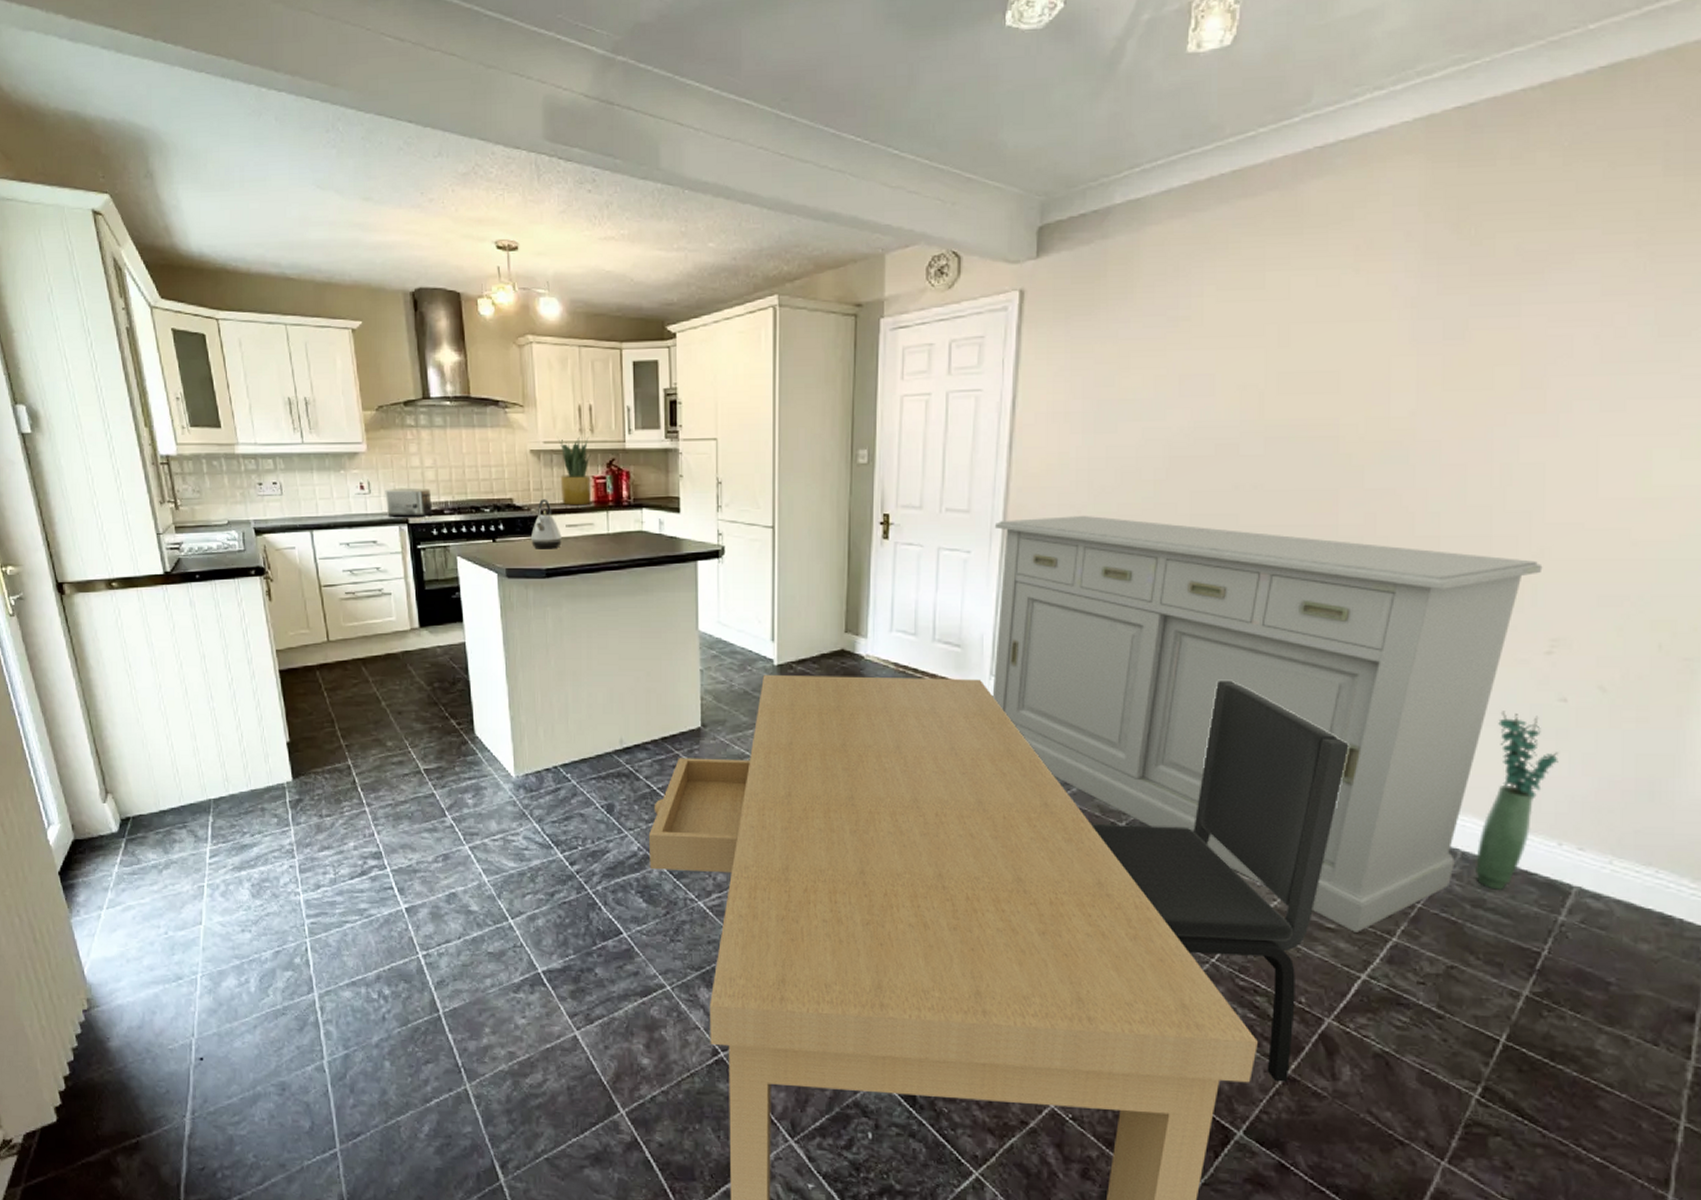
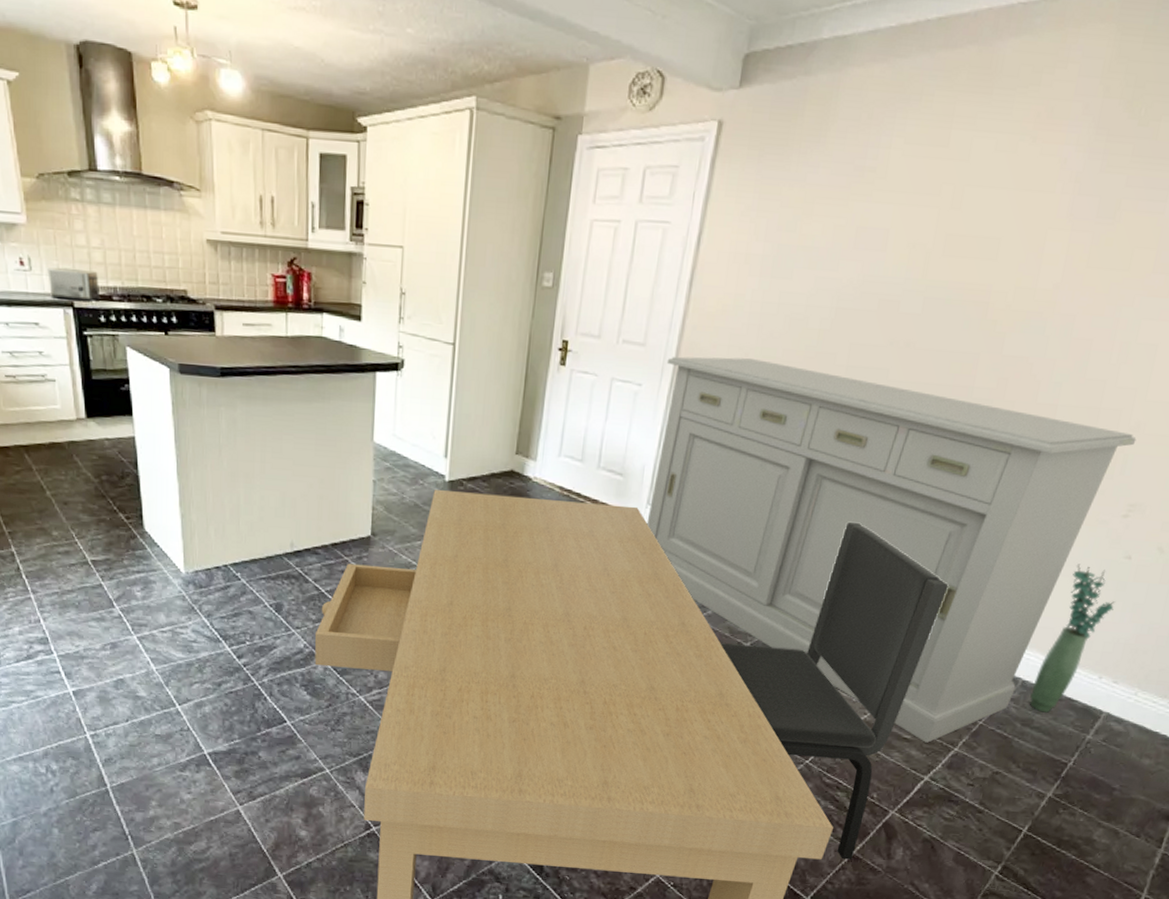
kettle: present [530,498,562,549] -> none [205,293,238,348]
planter: present [558,436,591,506] -> none [236,230,271,305]

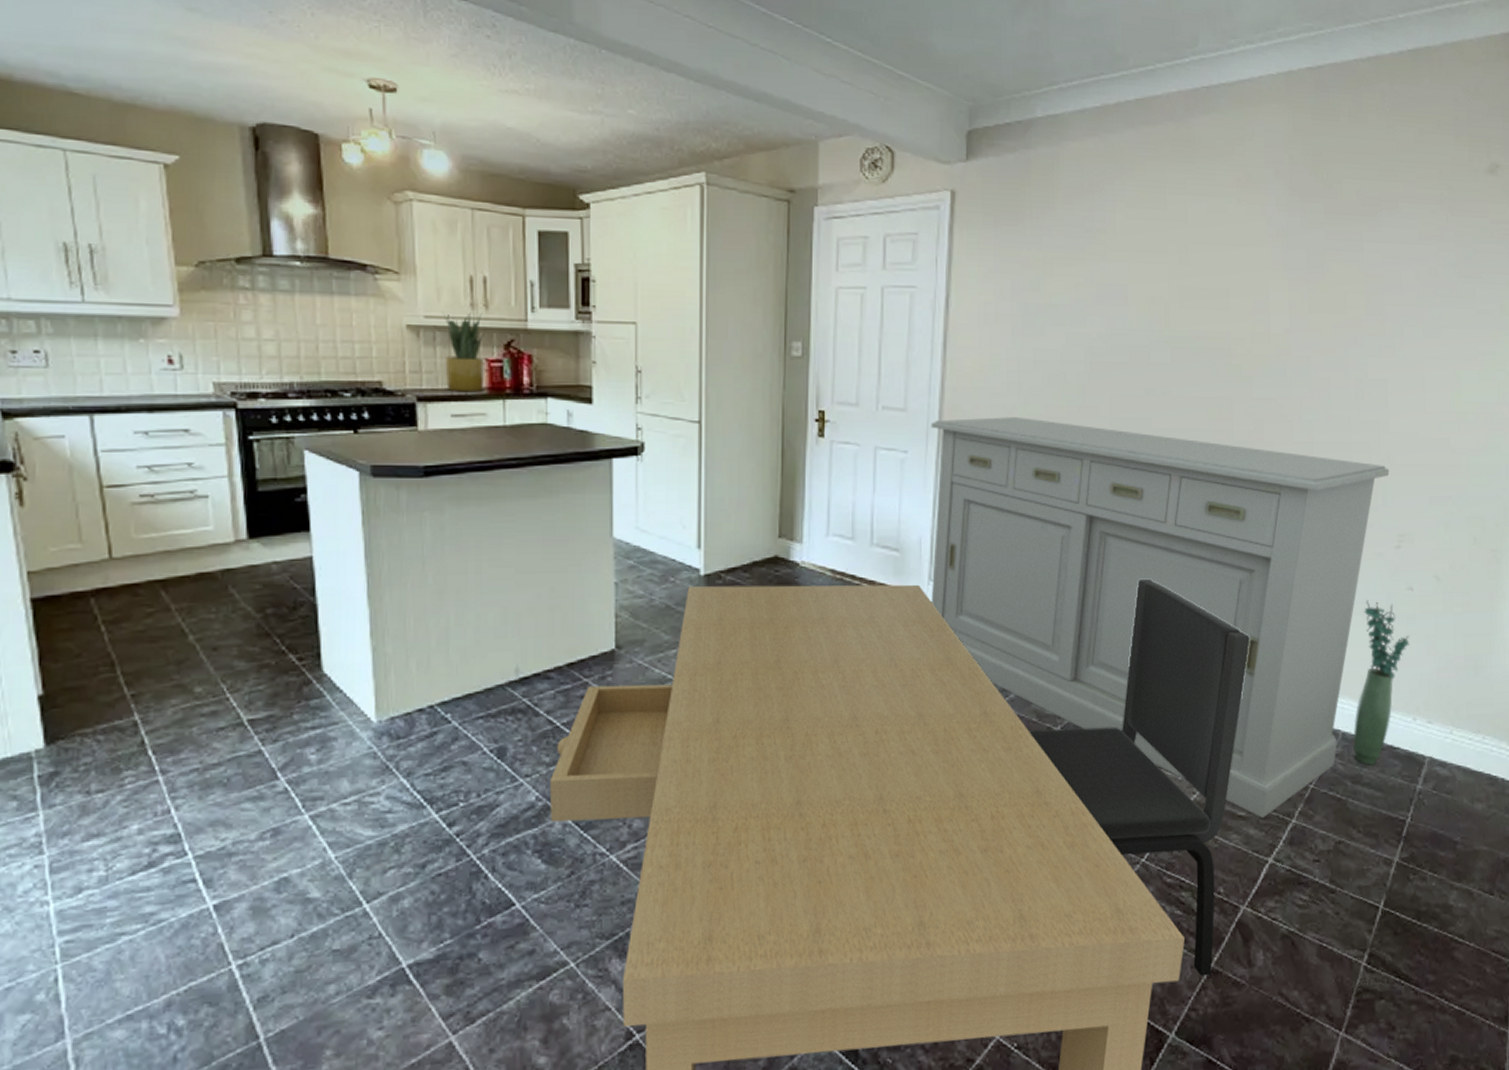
toaster: present [47,267,101,302] -> none [204,363,273,402]
planter: none [236,230,271,305] -> present [442,312,484,392]

